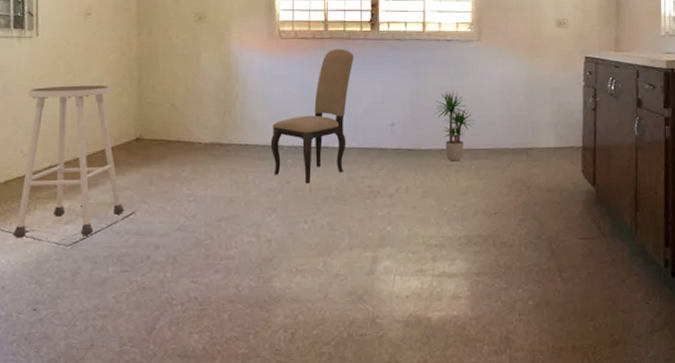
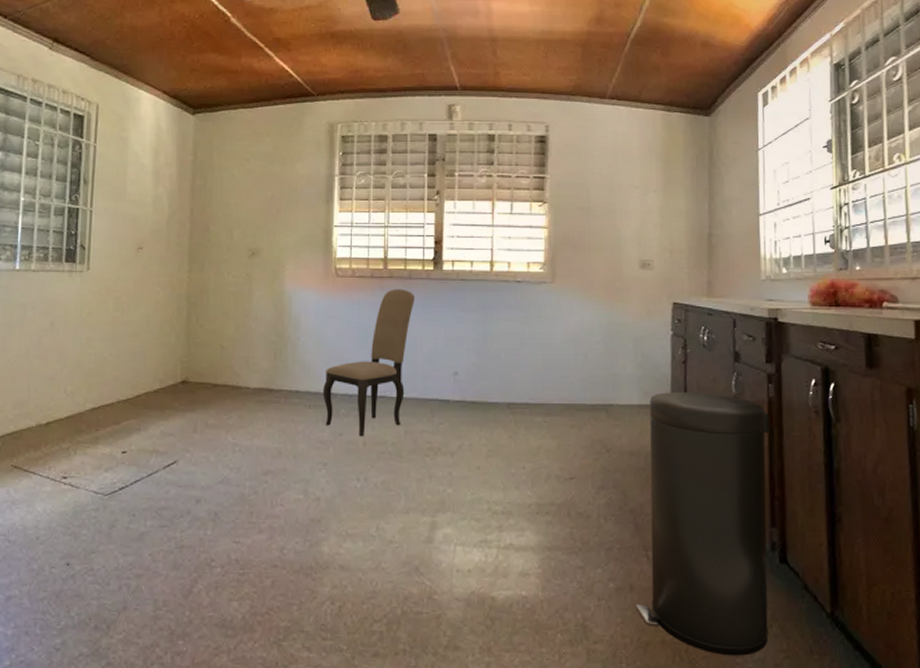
stool: present [12,85,124,238] -> none [50,322,166,485]
potted plant: present [434,91,475,162] -> none [501,337,547,417]
pedal bin: none [551,135,666,356] -> present [635,392,770,656]

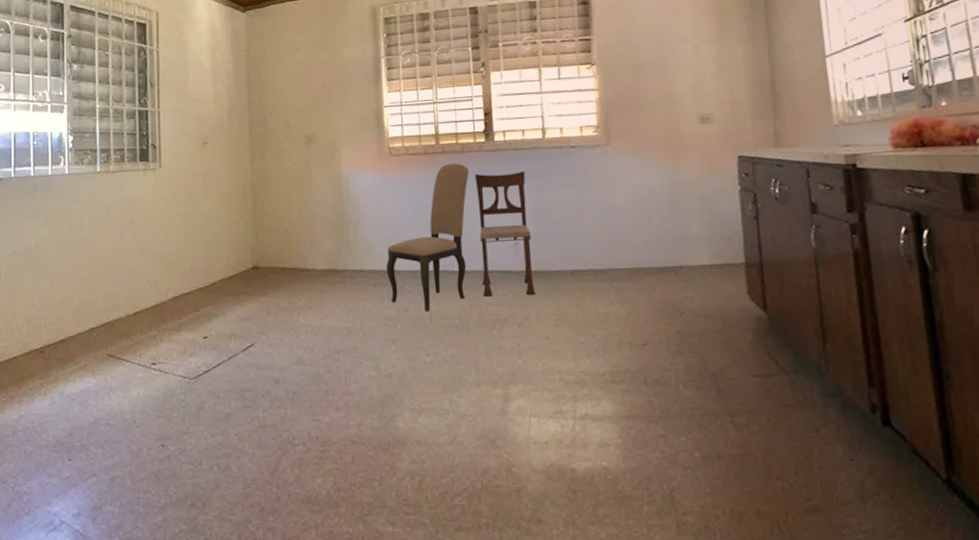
dining chair: none [420,301,472,424] -> present [474,171,536,297]
pedal bin: present [635,392,770,656] -> none [721,248,877,527]

